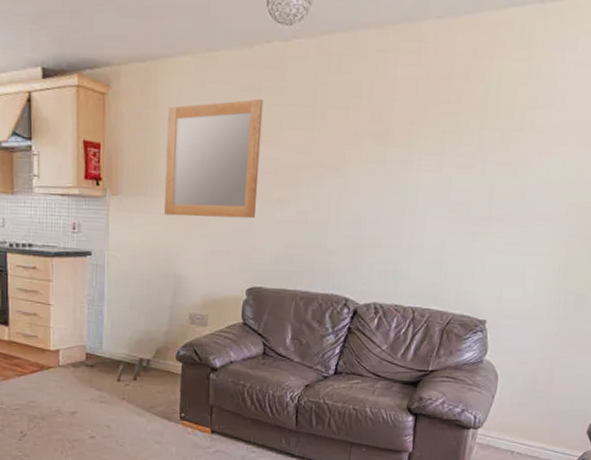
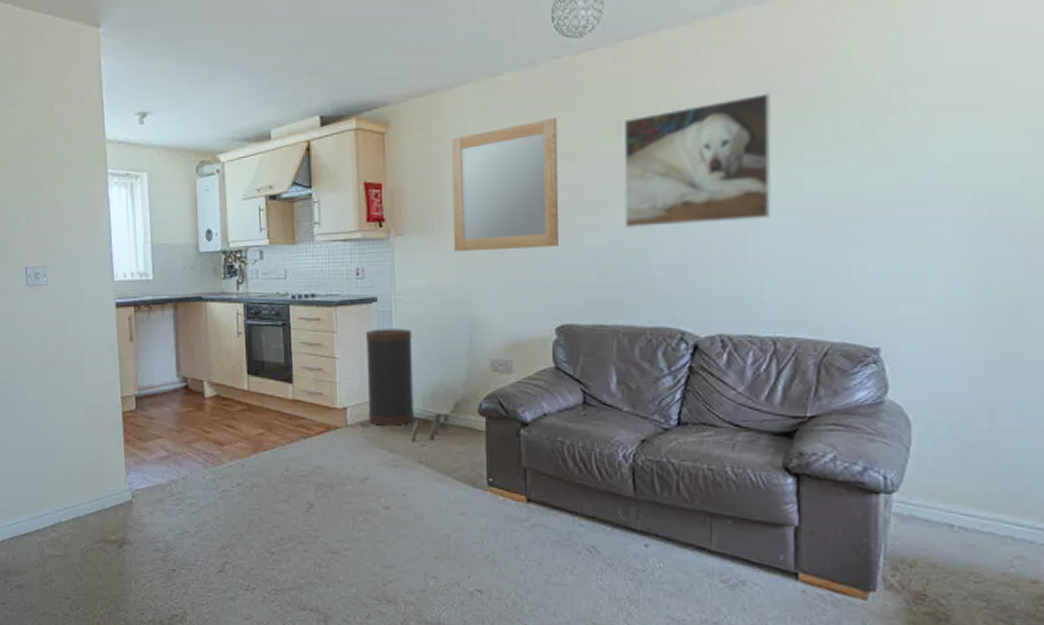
trash can: none [78,280,122,368] -> present [365,328,415,426]
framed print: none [311,100,437,210] -> present [623,93,772,229]

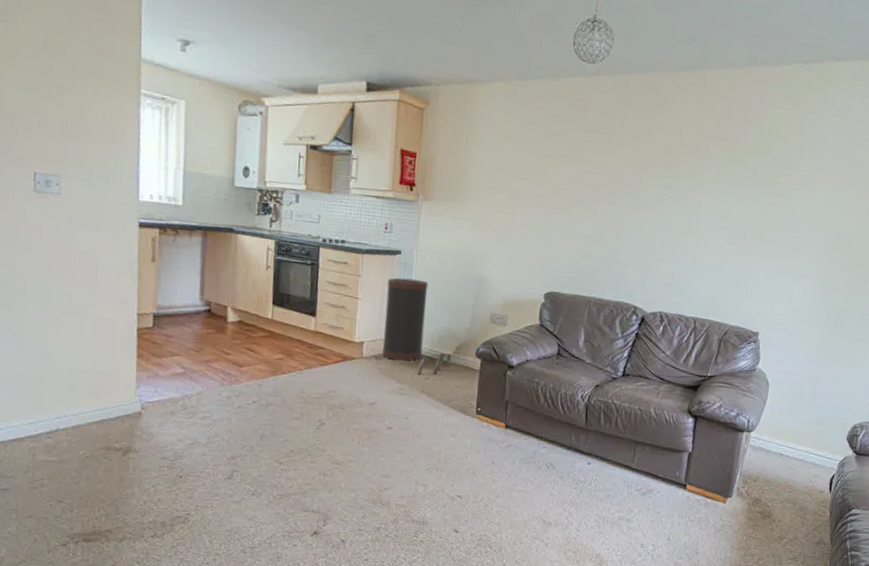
home mirror: present [451,117,560,252] -> none [471,124,567,230]
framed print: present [623,93,772,229] -> none [606,137,718,231]

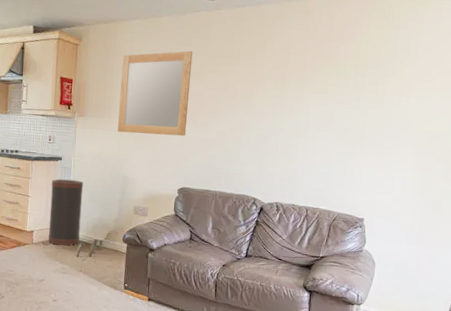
home mirror: none [471,124,567,230] -> present [117,50,193,137]

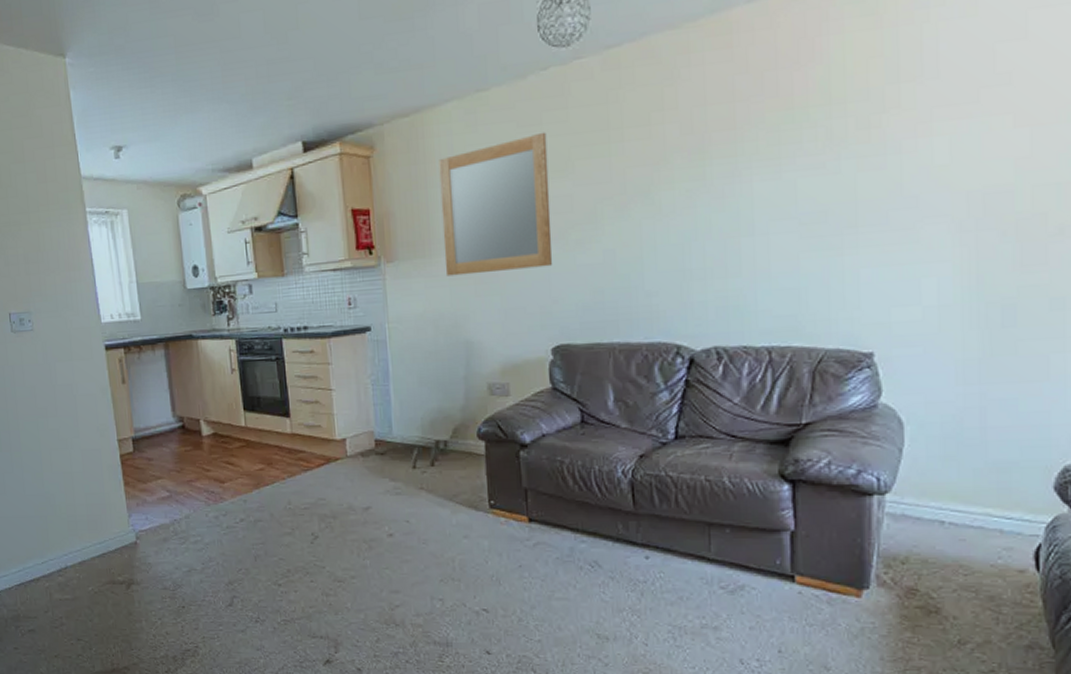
trash can: present [48,179,84,246] -> none [360,356,415,455]

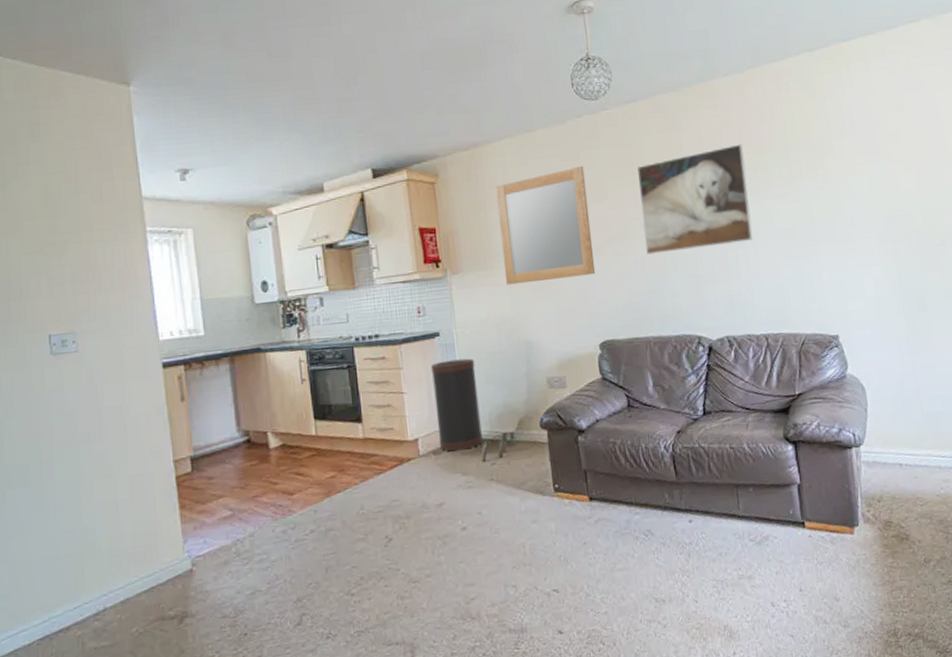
trash can: none [360,356,415,455] -> present [430,358,484,451]
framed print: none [614,96,765,244] -> present [636,144,753,255]

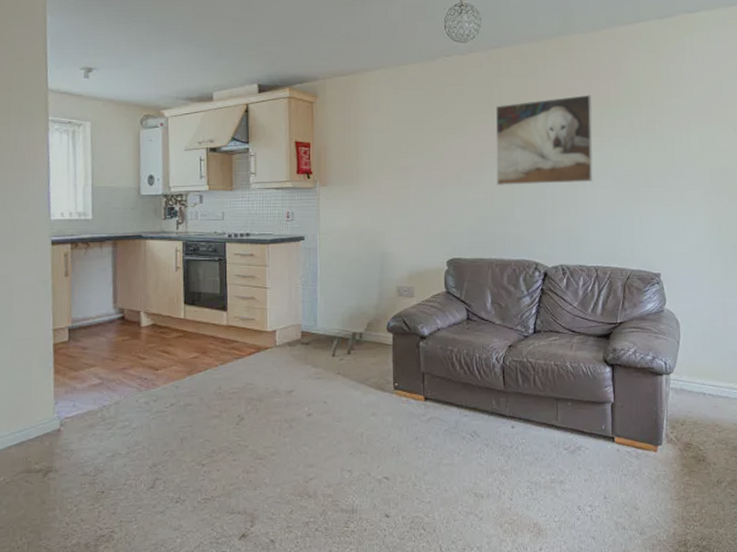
trash can: present [430,358,484,451] -> none [293,262,335,345]
home mirror: present [495,165,595,285] -> none [367,100,450,200]

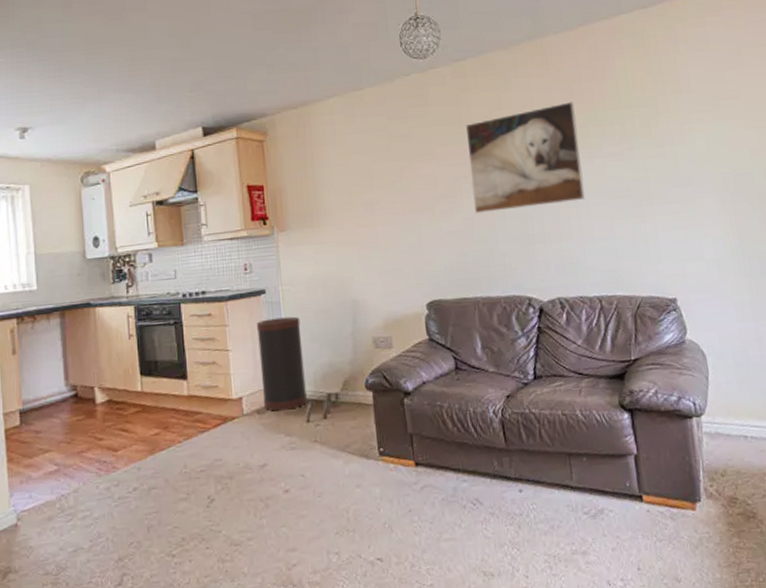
trash can: none [293,262,335,345] -> present [256,316,308,411]

